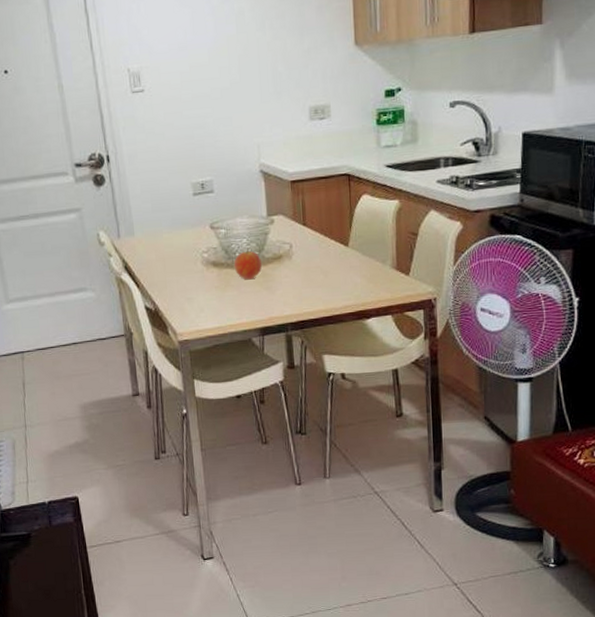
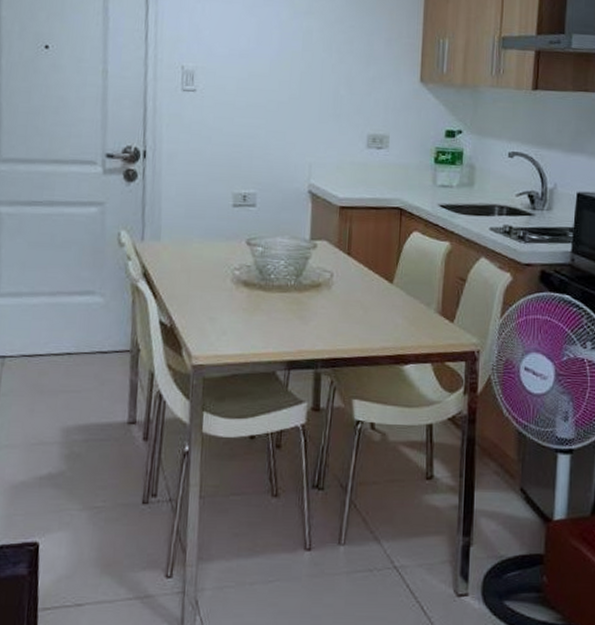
fruit: present [234,247,263,280] -> none [267,270,299,306]

